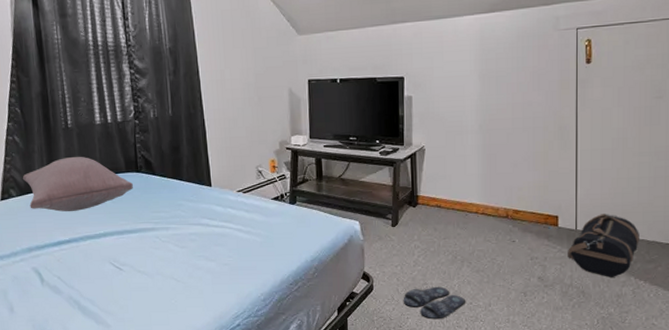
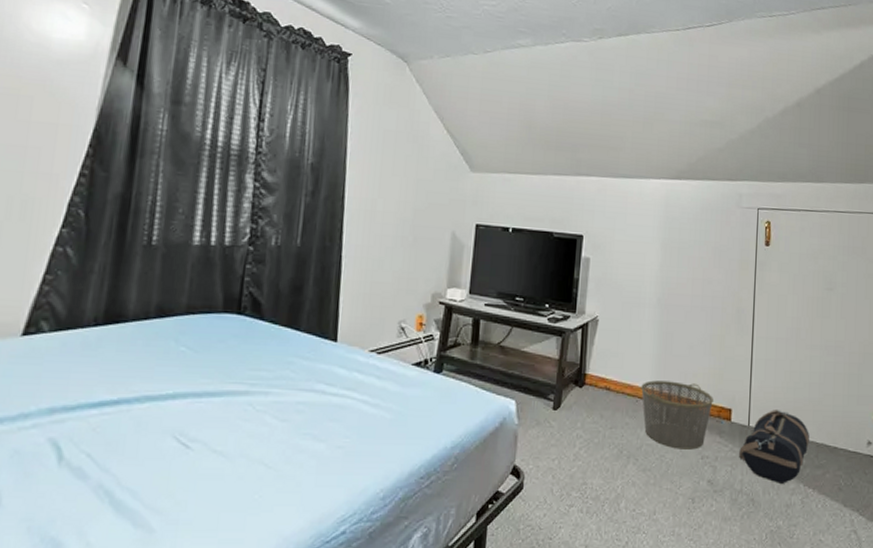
pillow: present [22,156,133,212] -> none [64,284,229,360]
slippers: present [403,286,465,320] -> none [557,487,628,530]
basket: none [469,196,539,253] -> present [641,380,713,450]

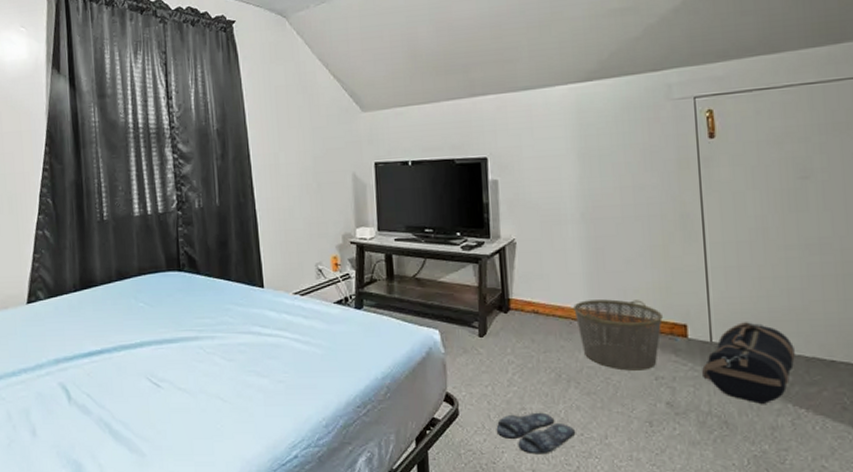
slippers: none [557,487,628,530] -> present [496,412,575,455]

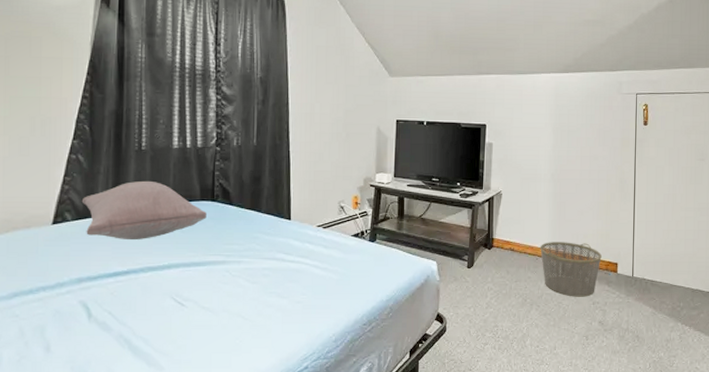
pillow: none [51,252,174,317] -> present [81,180,207,239]
slippers: present [496,412,575,455] -> none [474,329,532,363]
duffel bag: present [702,322,795,404] -> none [625,262,686,323]

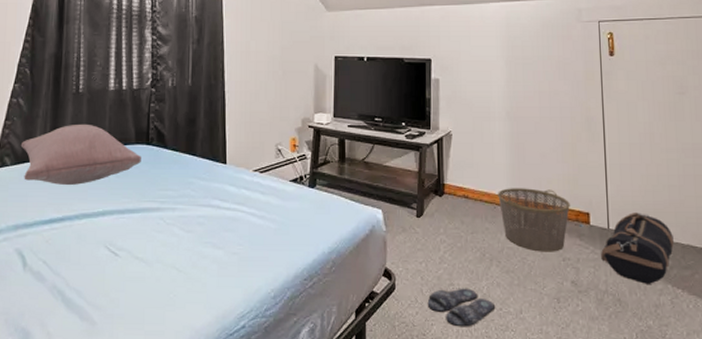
slippers: none [474,329,532,363] -> present [427,288,495,327]
duffel bag: none [625,262,686,323] -> present [601,212,674,284]

